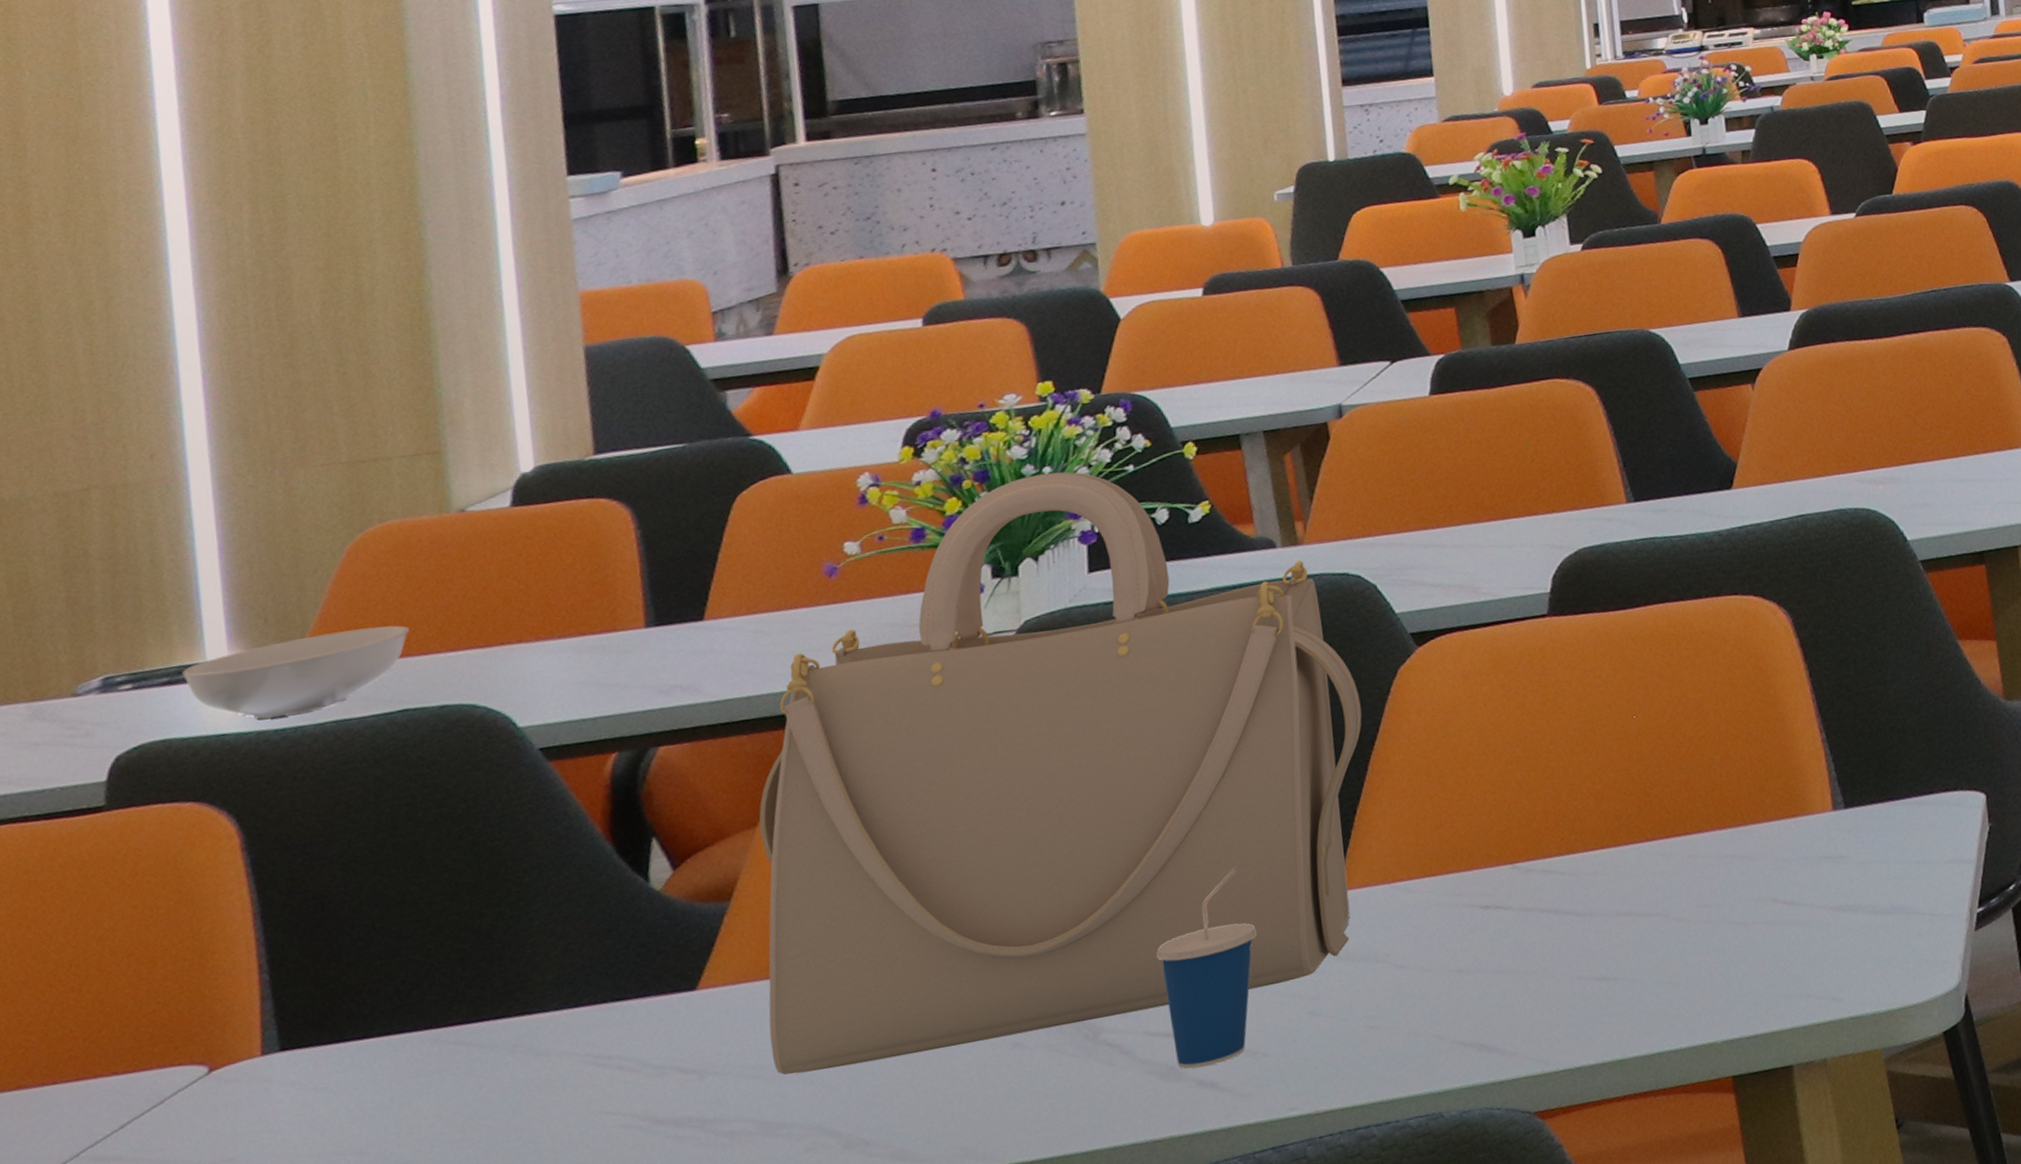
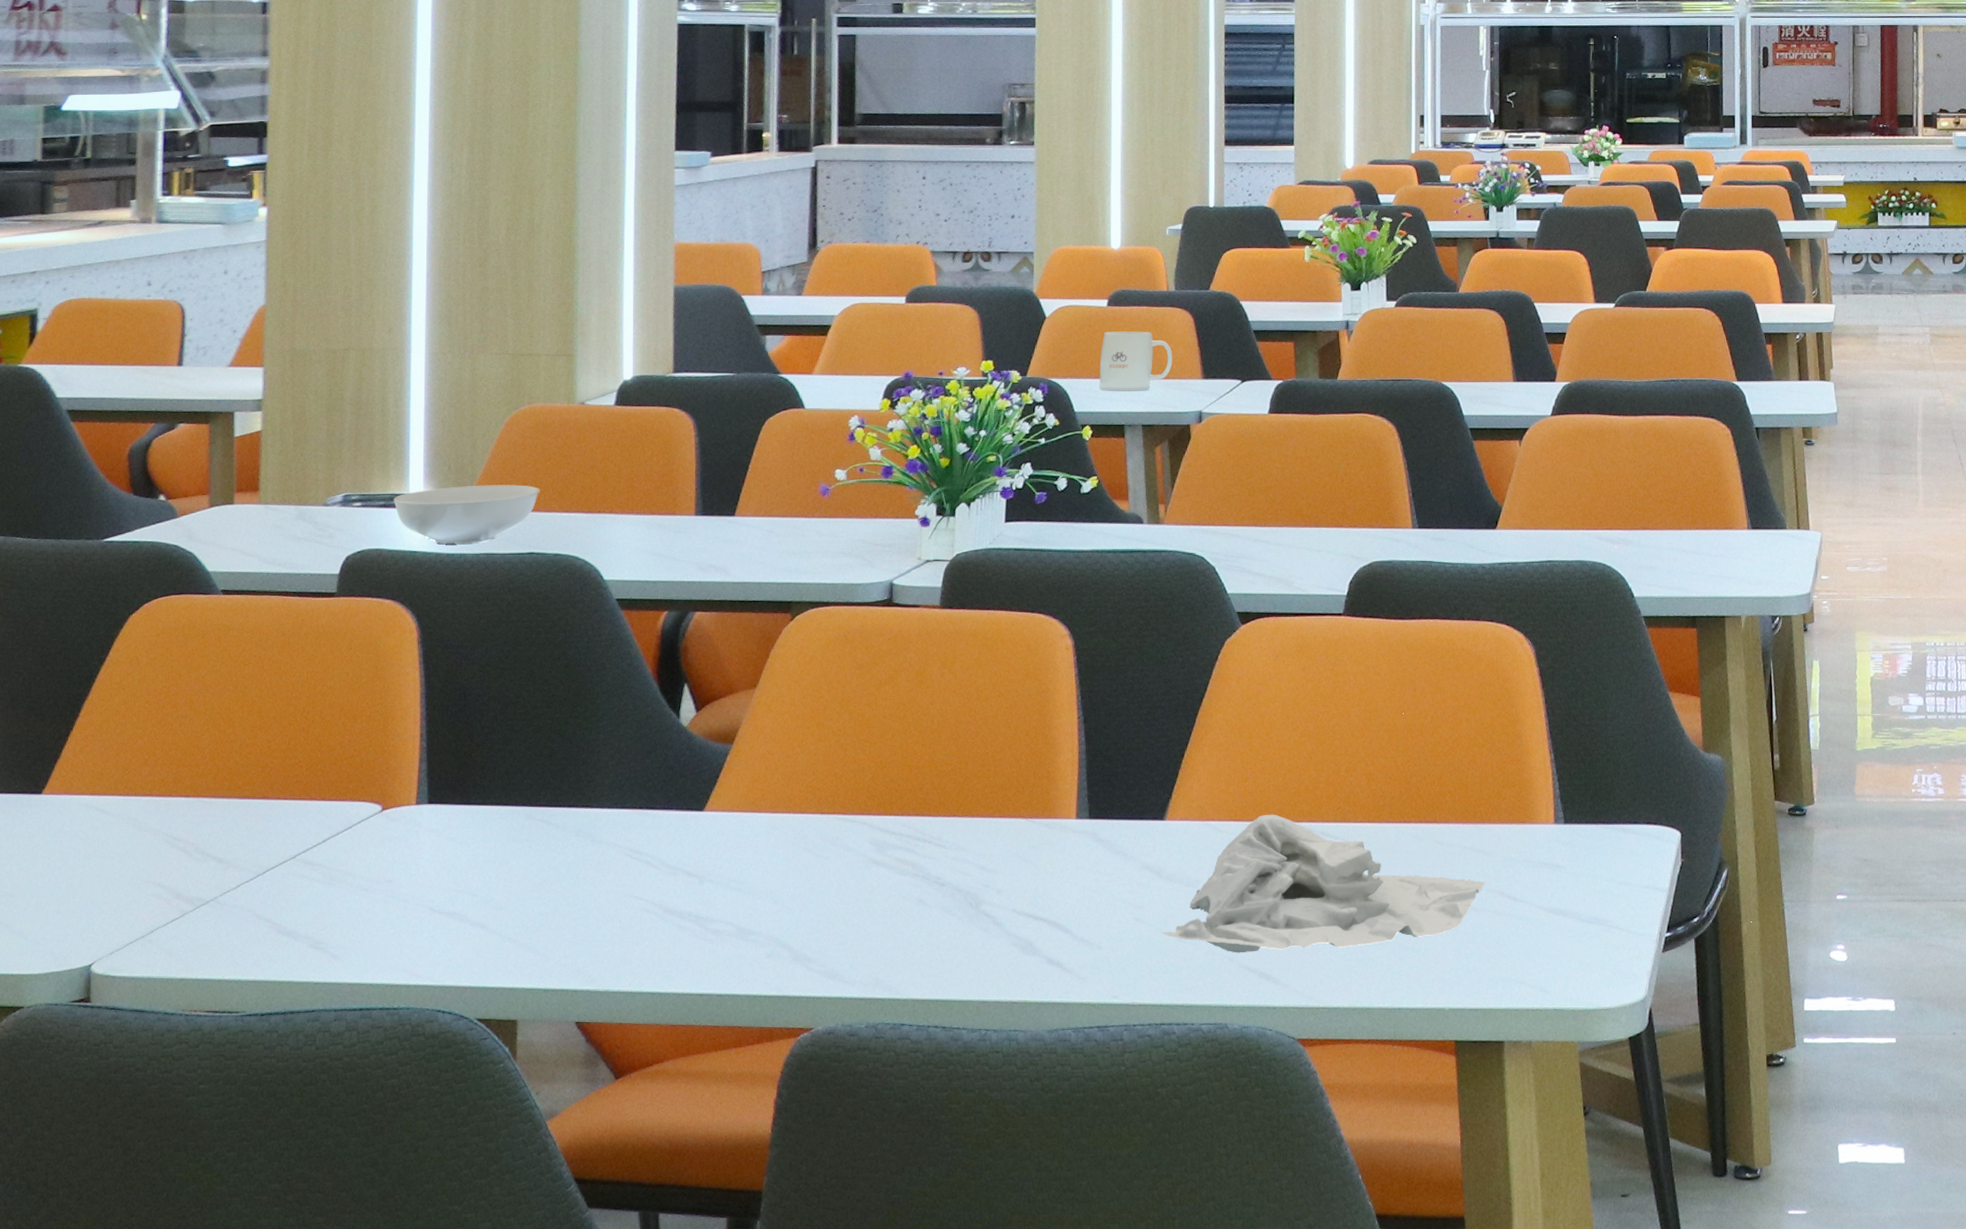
handbag: present [759,471,1362,1075] -> none [750,435,1195,894]
cup: present [1156,867,1256,1069] -> none [1026,785,1101,947]
mug: none [1198,319,1298,398] -> present [1099,331,1173,392]
tissue: none [1346,860,1755,1029] -> present [1161,814,1486,953]

